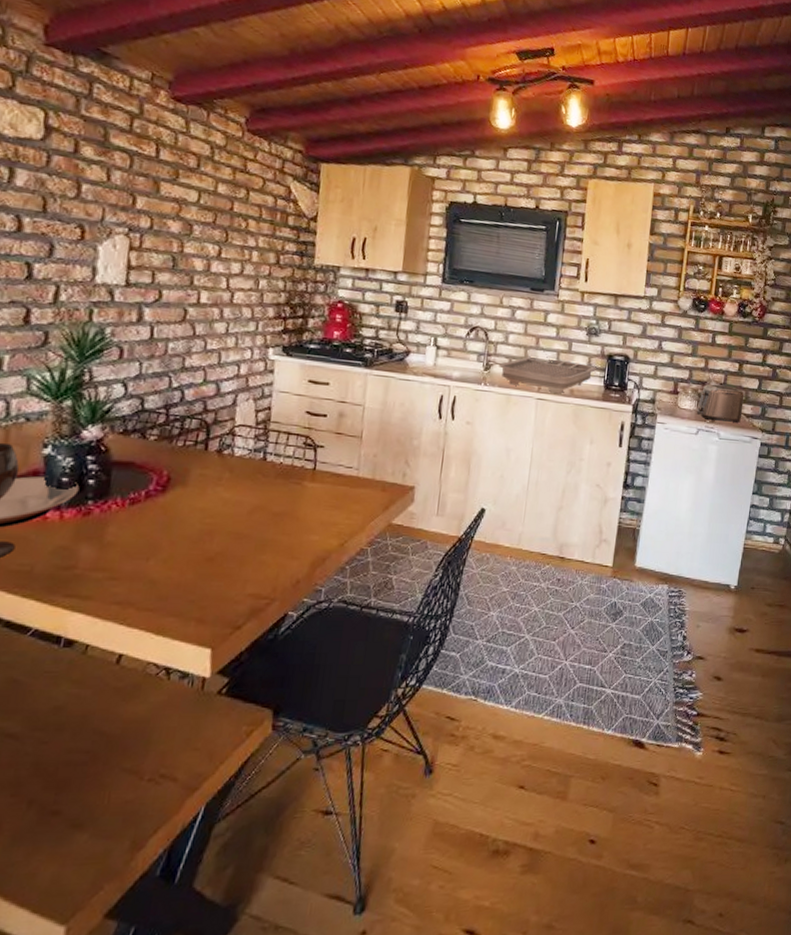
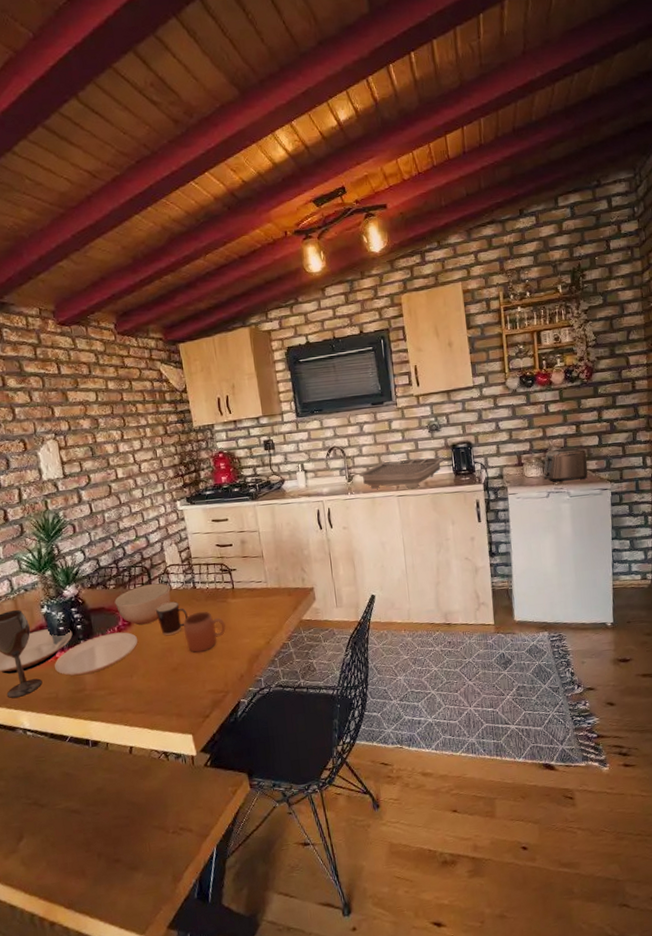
plate: none [39,498,171,548] -> present [55,632,138,676]
bowl: none [150,443,233,495] -> present [114,582,171,625]
mug: none [204,471,247,515] -> present [155,601,188,636]
mug: none [235,490,293,544] -> present [183,611,226,653]

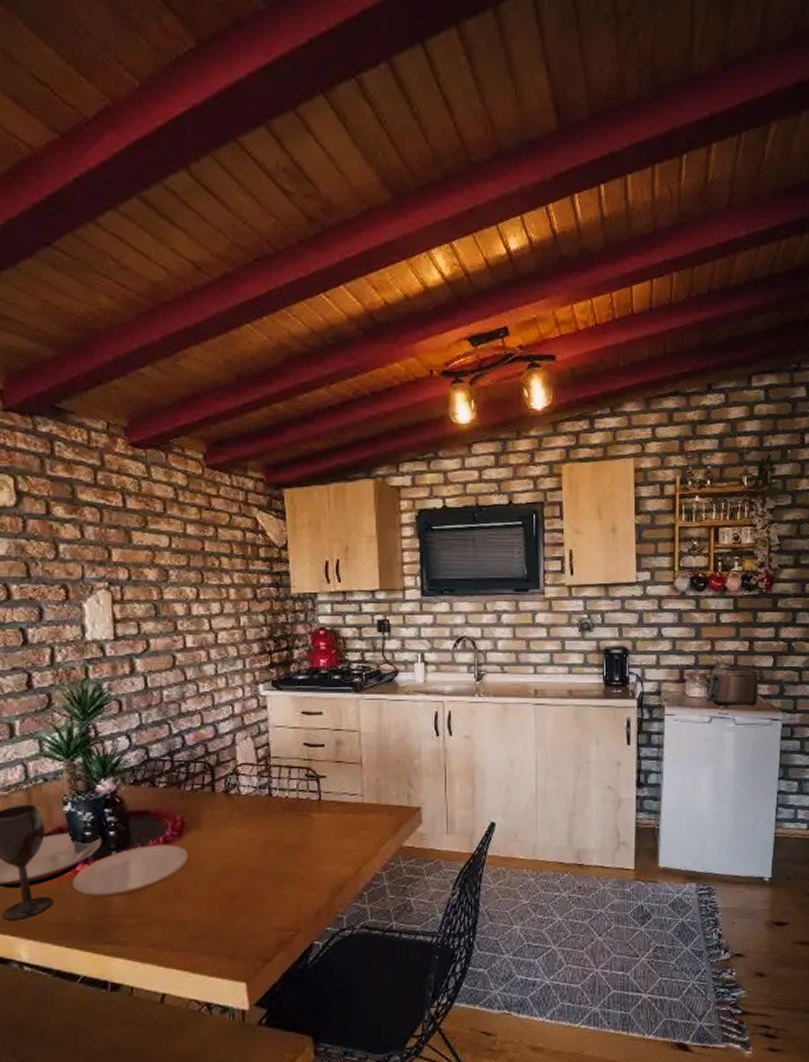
bowl: present [114,582,171,625] -> none [163,785,239,838]
mug: present [155,601,188,636] -> none [215,811,257,854]
mug: present [183,611,226,653] -> none [250,825,305,879]
dish rack: present [358,457,444,489] -> none [490,660,593,697]

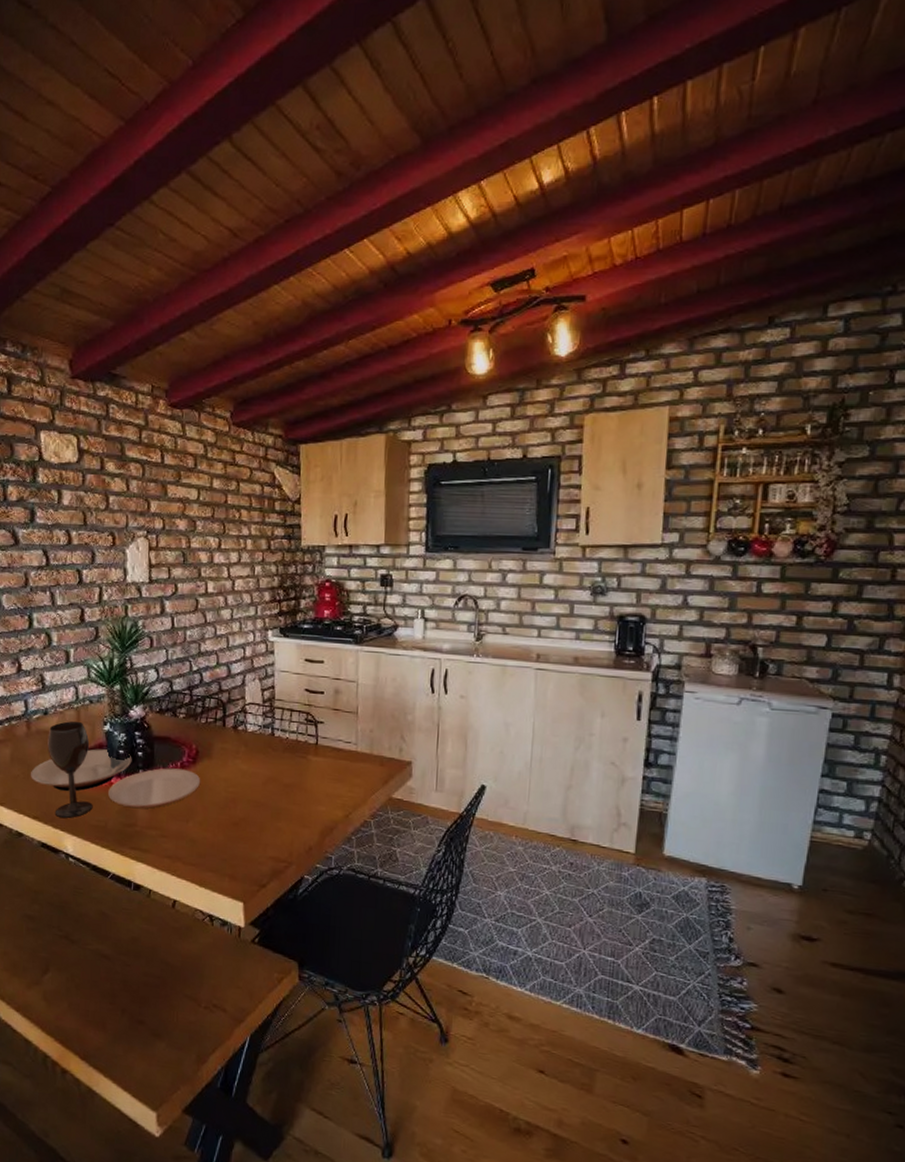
toaster: present [707,667,759,706] -> none [737,643,806,689]

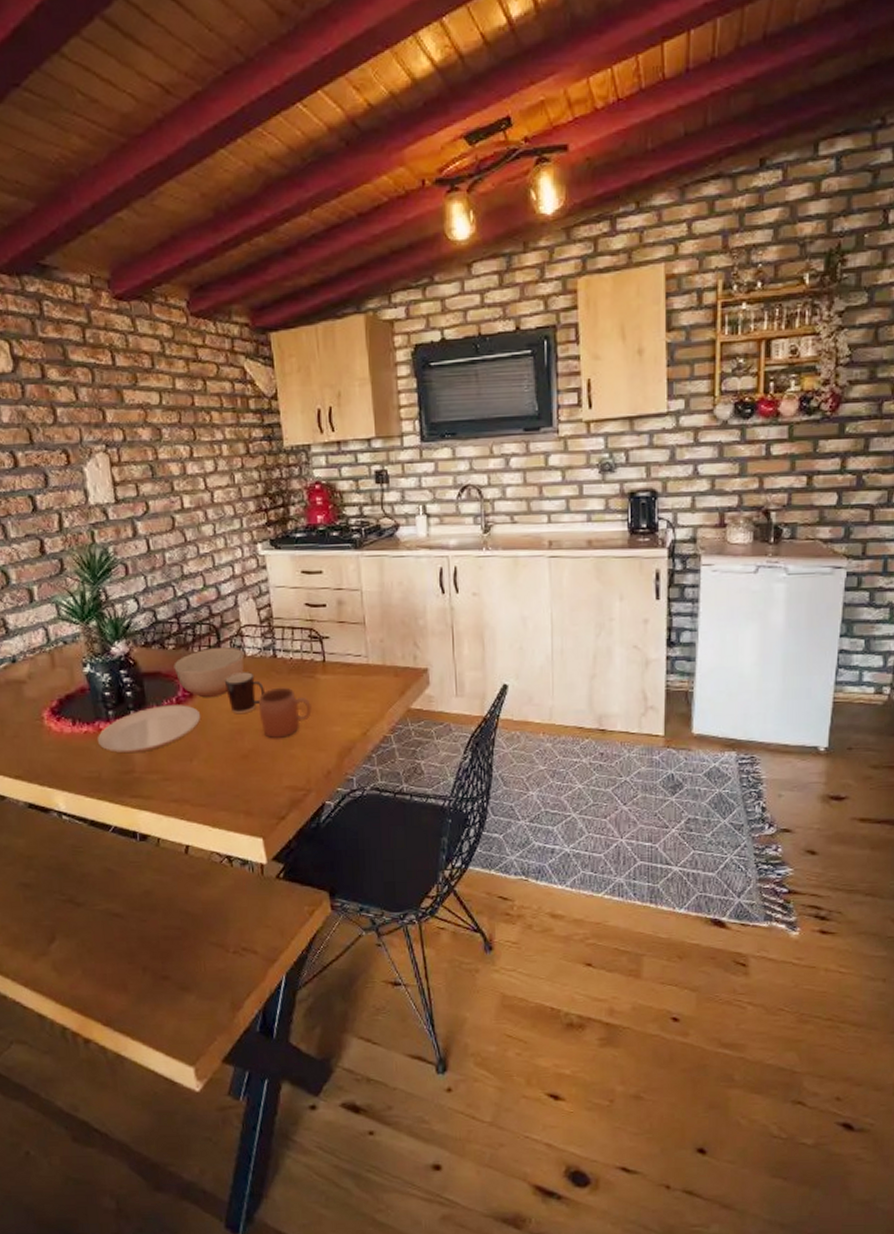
plate: present [31,749,132,791] -> none [5,693,121,744]
wine glass: present [46,721,93,818] -> none [19,665,83,773]
bowl: none [182,720,246,766] -> present [173,646,245,698]
mug: none [225,745,260,785] -> present [224,672,265,715]
mug: none [252,763,301,812] -> present [258,687,312,739]

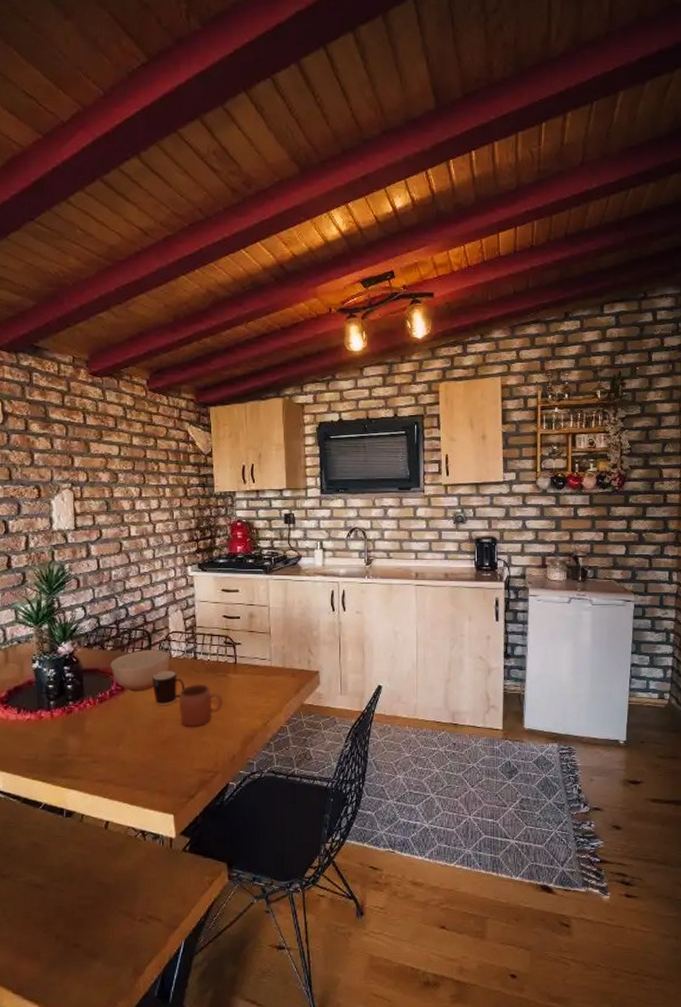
plate: present [98,705,201,754] -> none [38,697,130,739]

